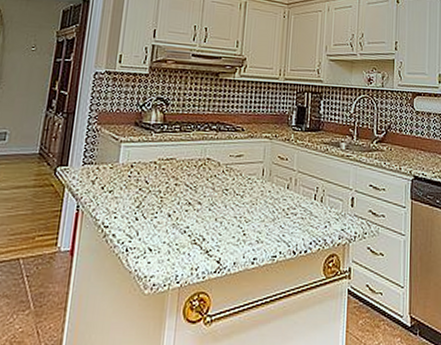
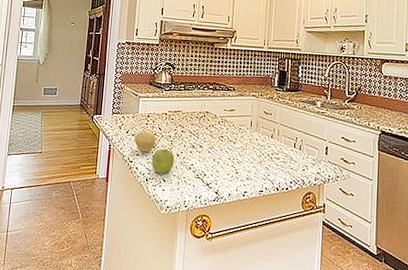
fruit: none [112,178,142,214] -> present [134,125,156,153]
fruit: none [133,207,165,242] -> present [151,148,174,174]

